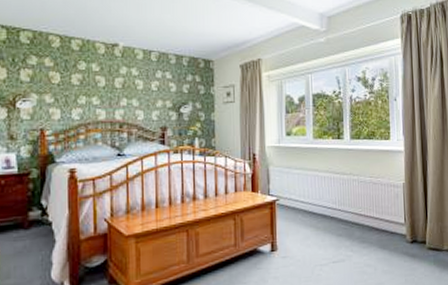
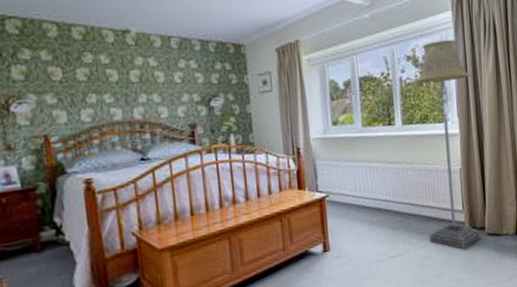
floor lamp: none [364,64,421,261] -> present [415,40,480,250]

